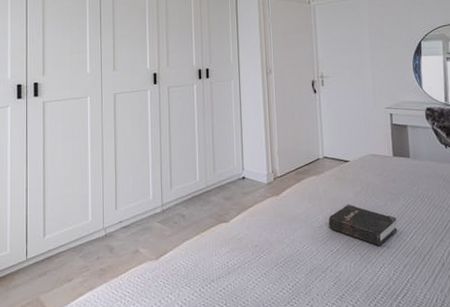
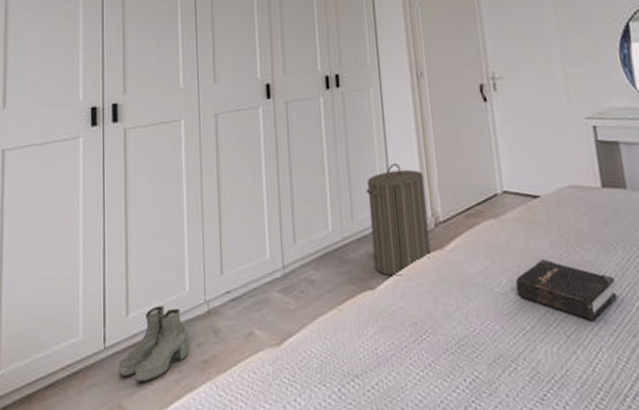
boots: none [37,230,91,284] -> present [118,306,189,383]
laundry hamper: none [225,135,270,214] -> present [366,164,431,277]

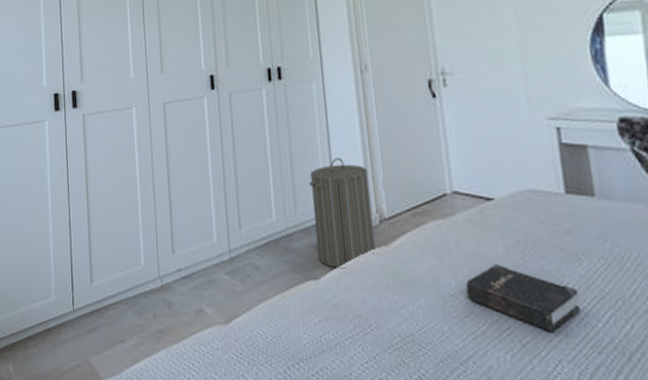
boots: present [118,306,189,383] -> none [85,277,146,344]

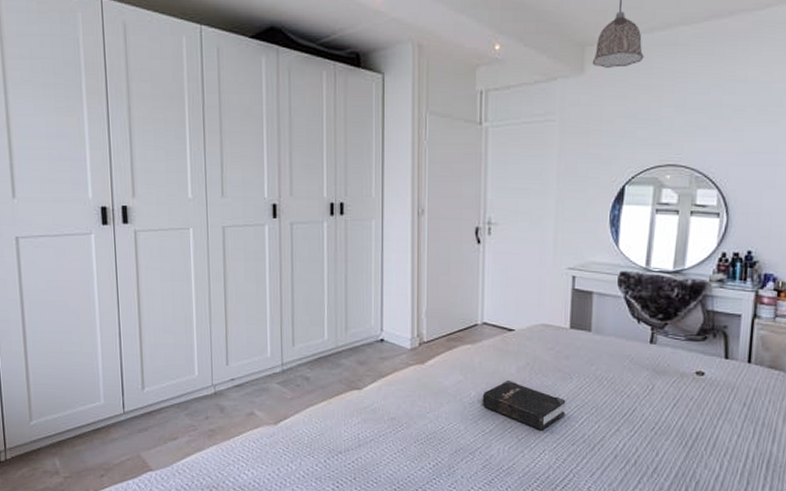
laundry hamper: present [309,158,375,269] -> none [360,289,414,381]

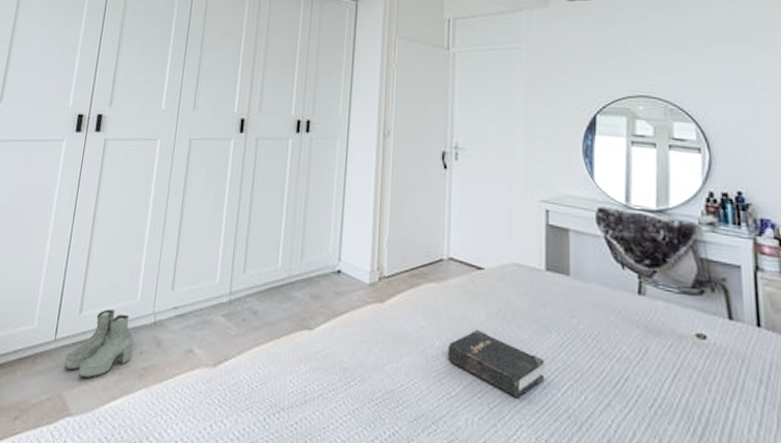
boots: none [136,384,198,441] -> present [64,309,134,378]

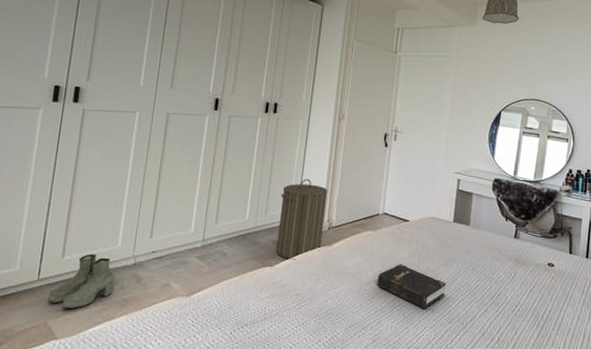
laundry hamper: none [316,214,376,322] -> present [276,179,328,260]

